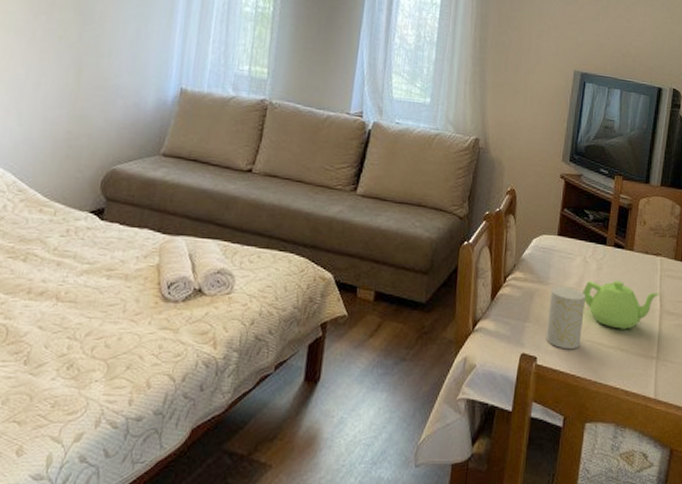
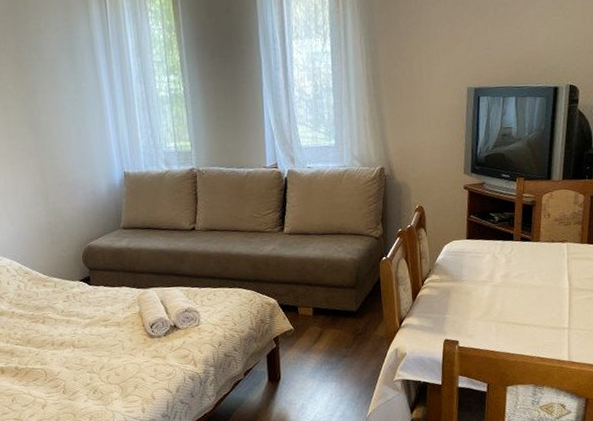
cup: present [545,286,586,350] -> none [464,281,498,332]
teapot: present [583,280,660,330] -> none [495,269,568,309]

